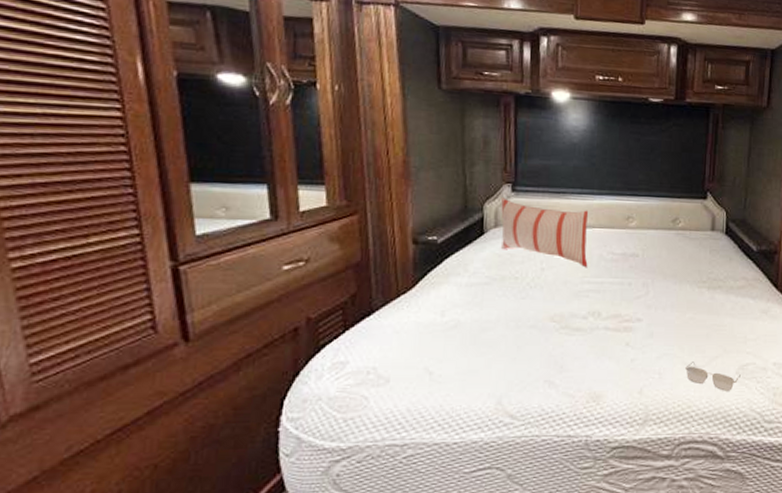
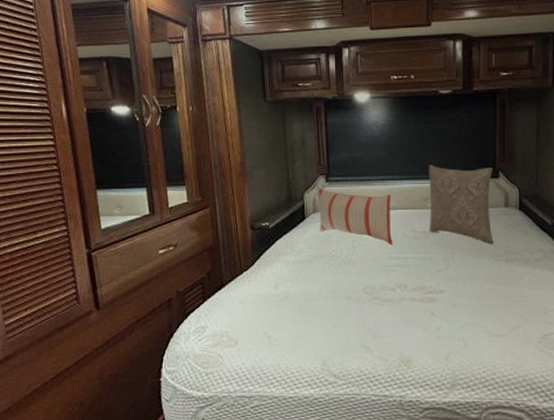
pillow: none [629,180,701,270] -> present [429,165,493,244]
eyeglasses: present [685,362,741,391] -> none [488,331,544,359]

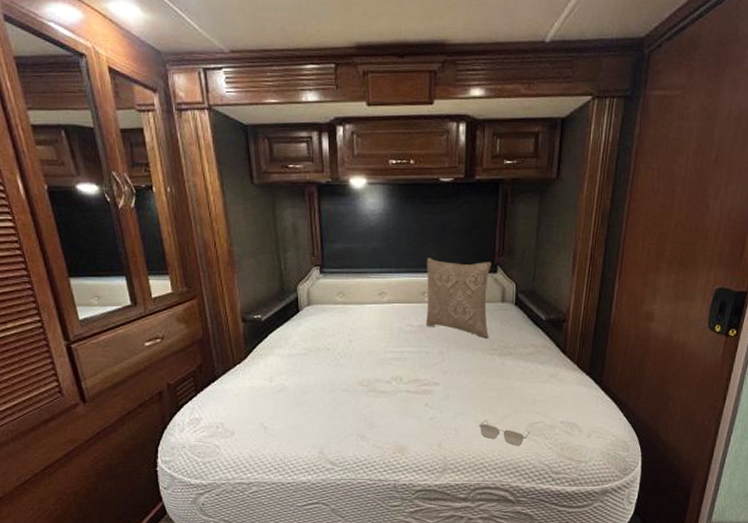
pillow: present [317,187,393,244] -> none [311,279,389,338]
eyeglasses: none [488,331,544,359] -> present [479,420,530,446]

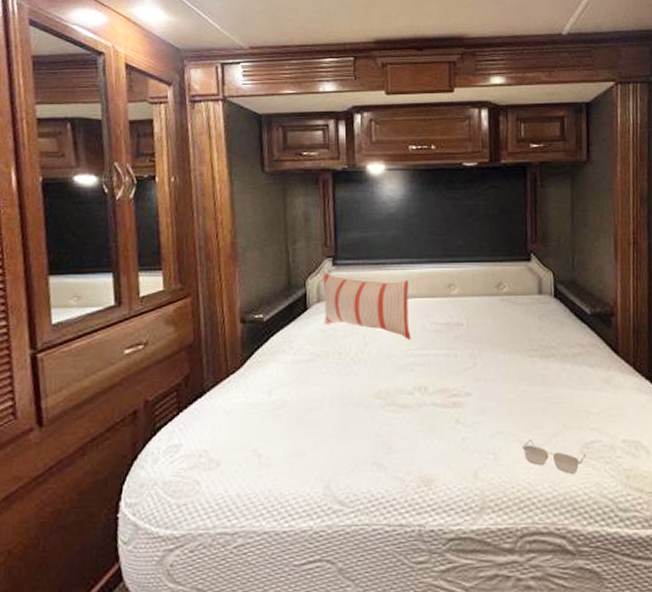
pillow: none [311,279,389,338] -> present [322,272,411,339]
pillow: present [425,258,491,339] -> none [452,246,526,337]

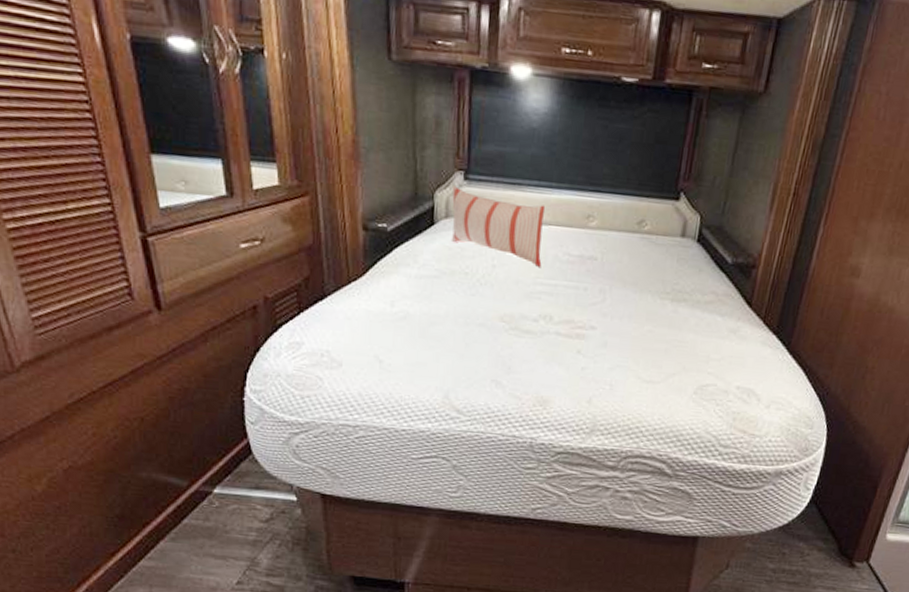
eyeglasses: present [522,440,586,474] -> none [639,376,699,411]

